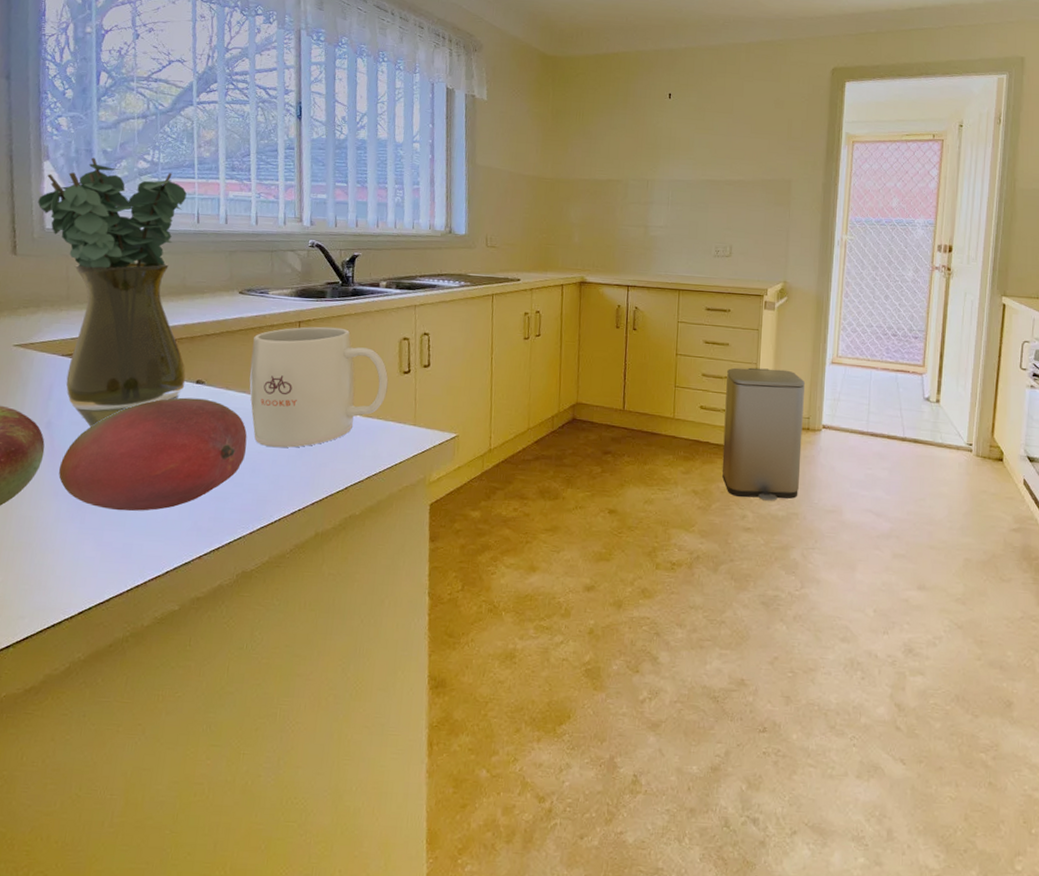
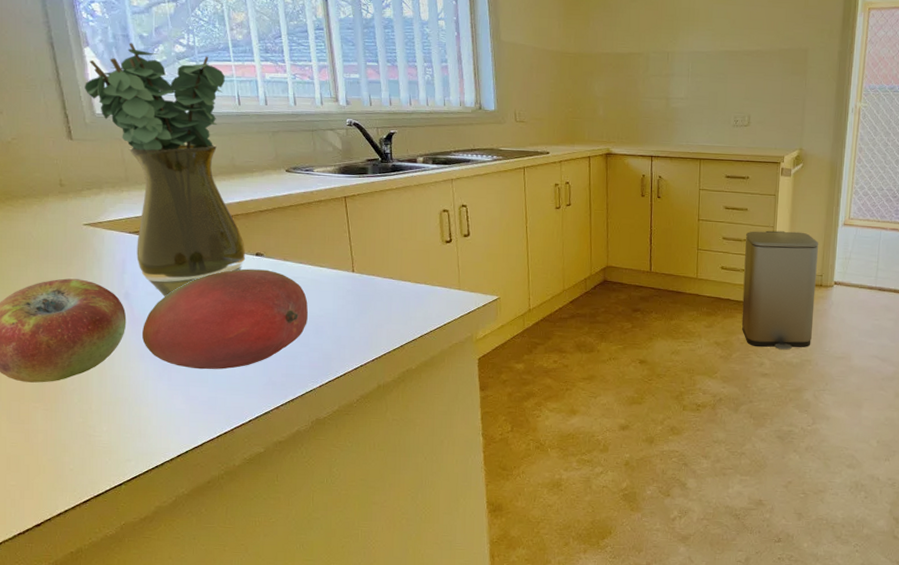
mug: present [249,326,389,448] -> none [303,201,432,312]

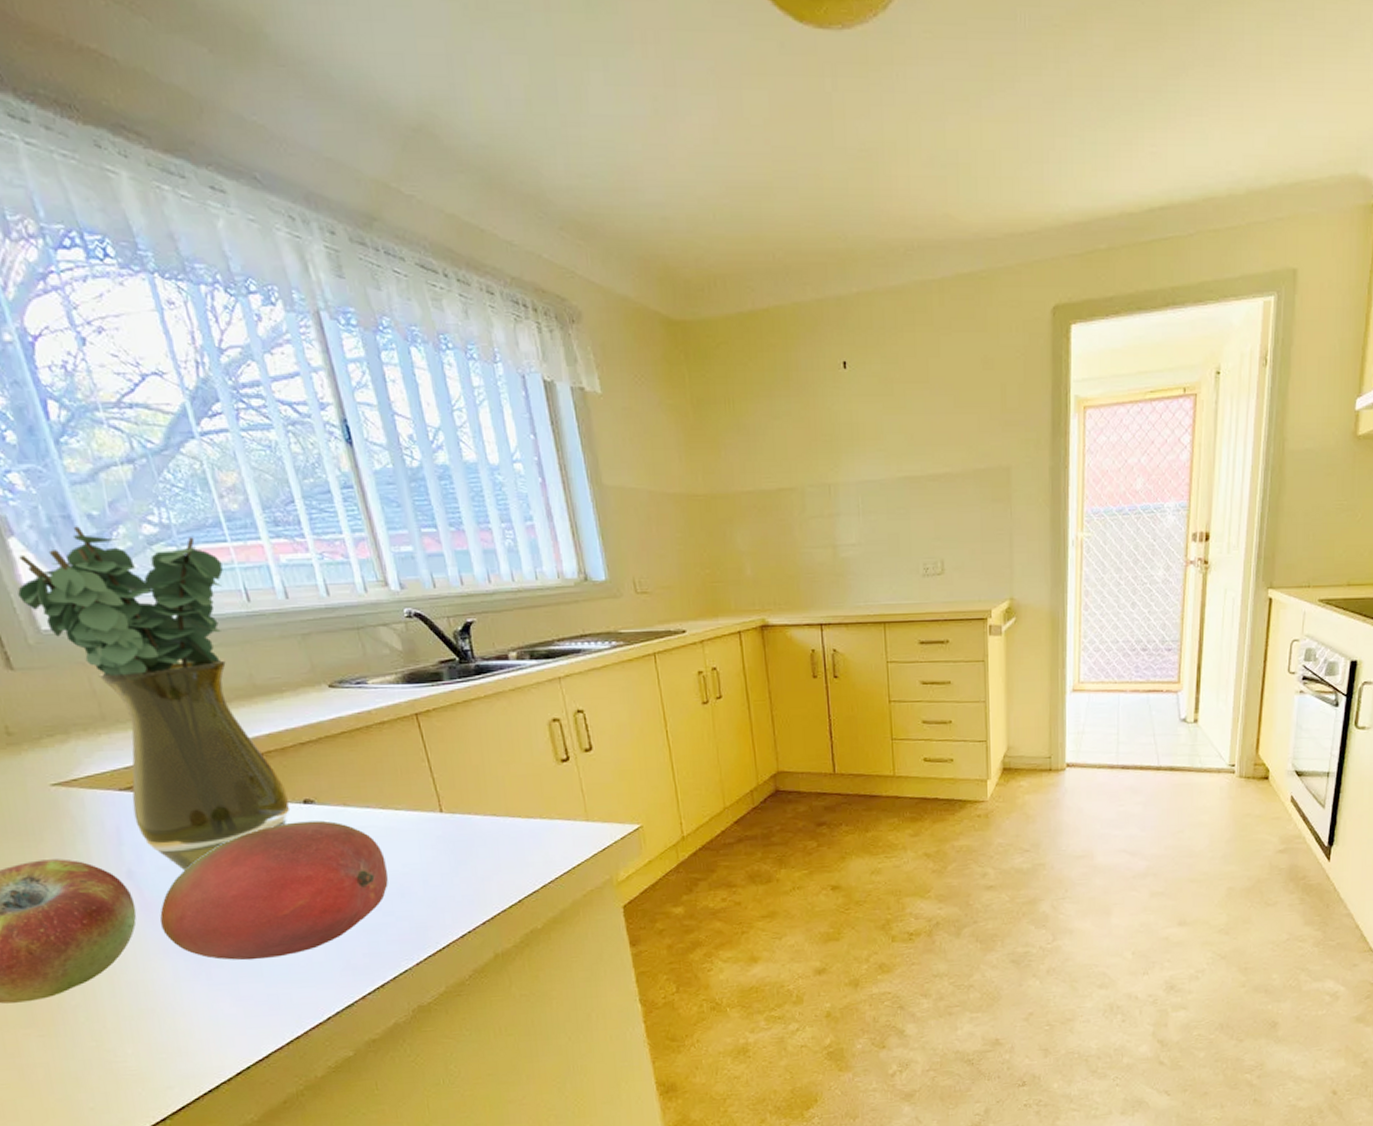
pedal bin: present [741,230,819,350] -> none [952,705,1044,855]

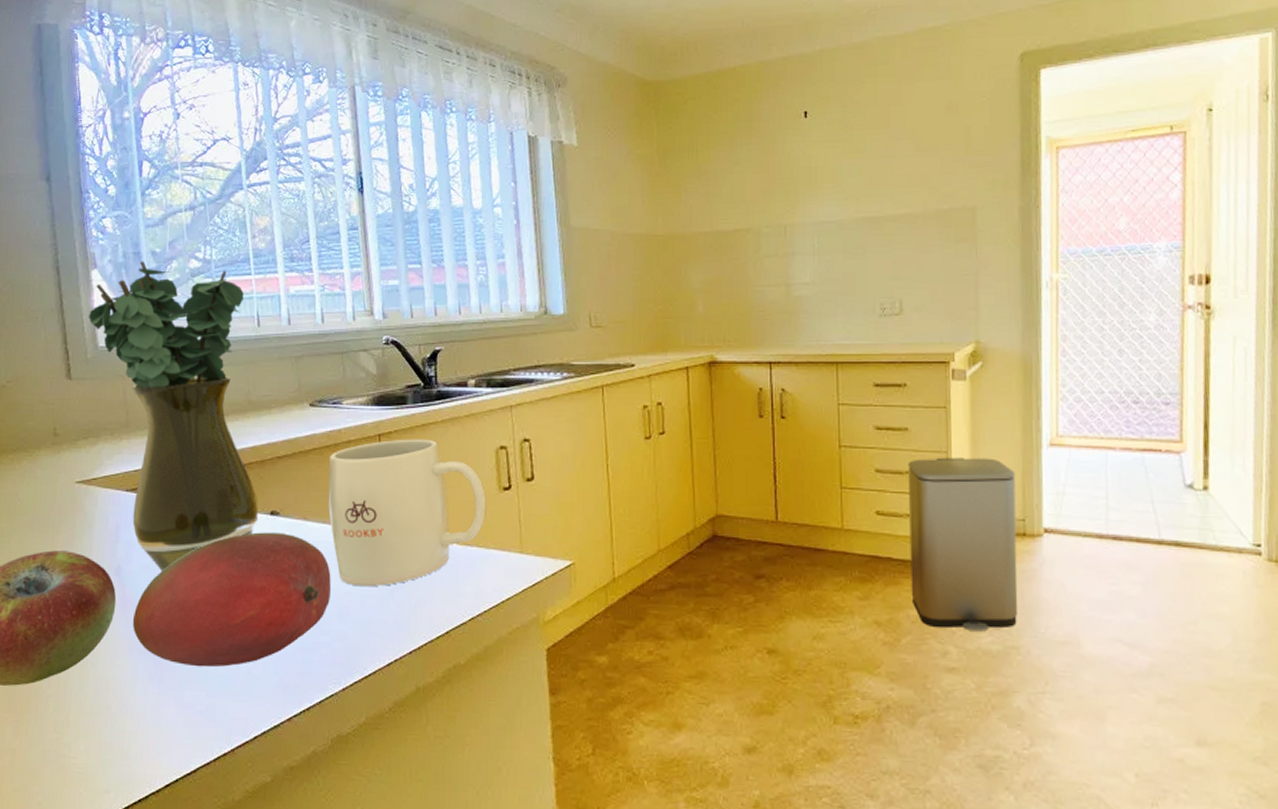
mug: none [362,715,546,867] -> present [328,439,487,587]
pedal bin: none [952,705,1044,855] -> present [909,457,1018,632]

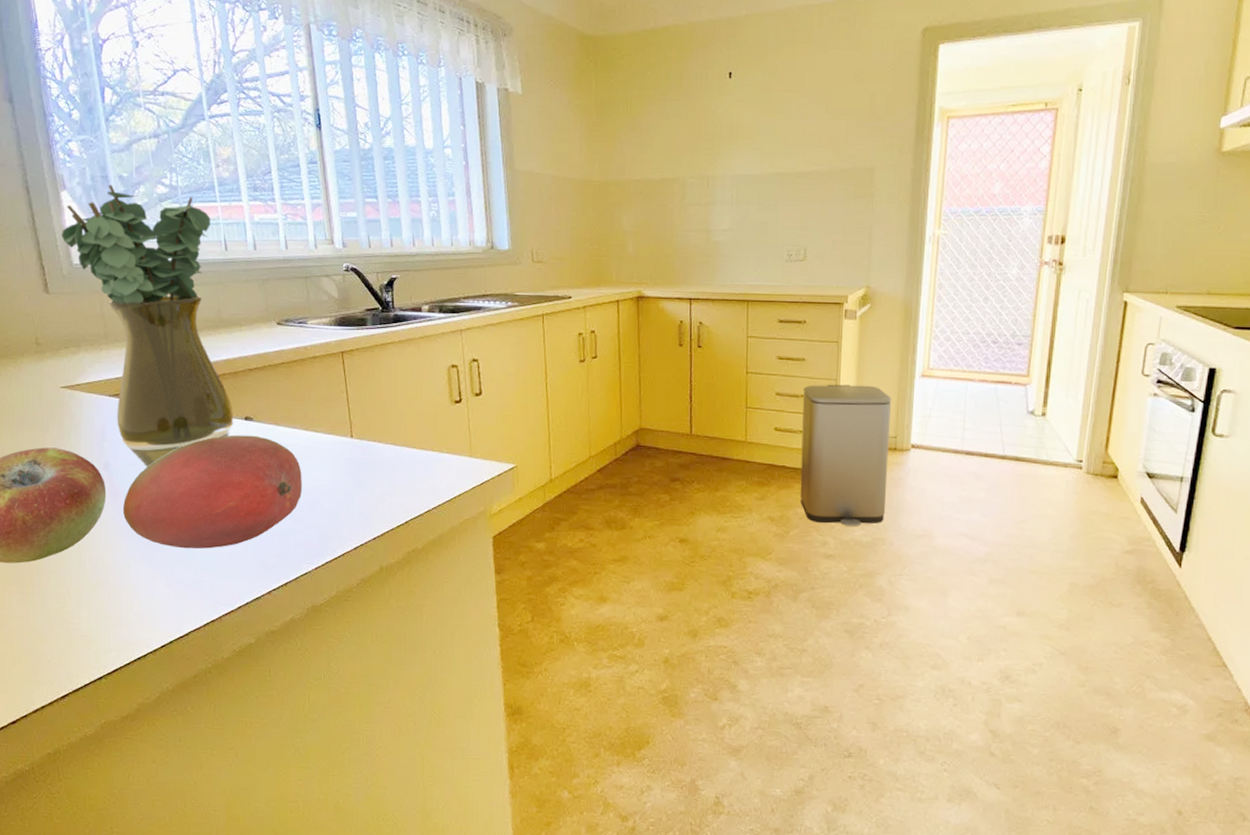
mug: present [328,439,487,587] -> none [297,356,440,483]

